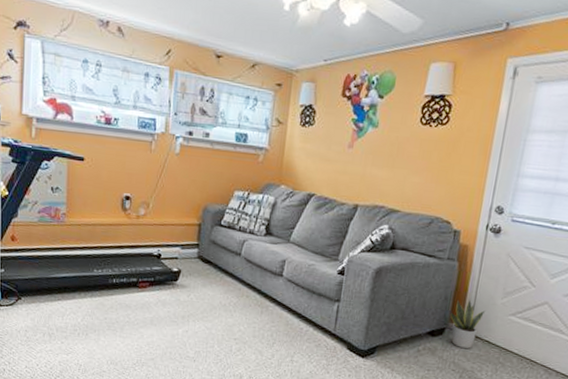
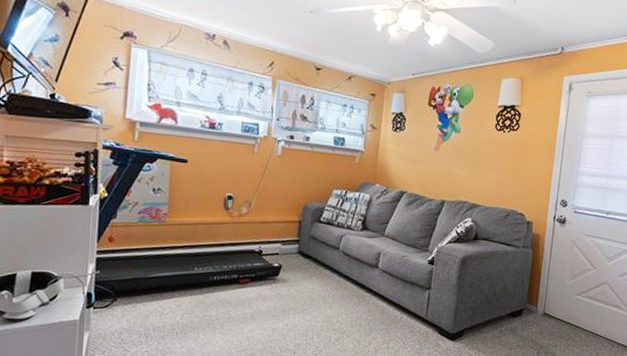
potted plant: present [449,299,486,349] -> none [527,282,557,328]

